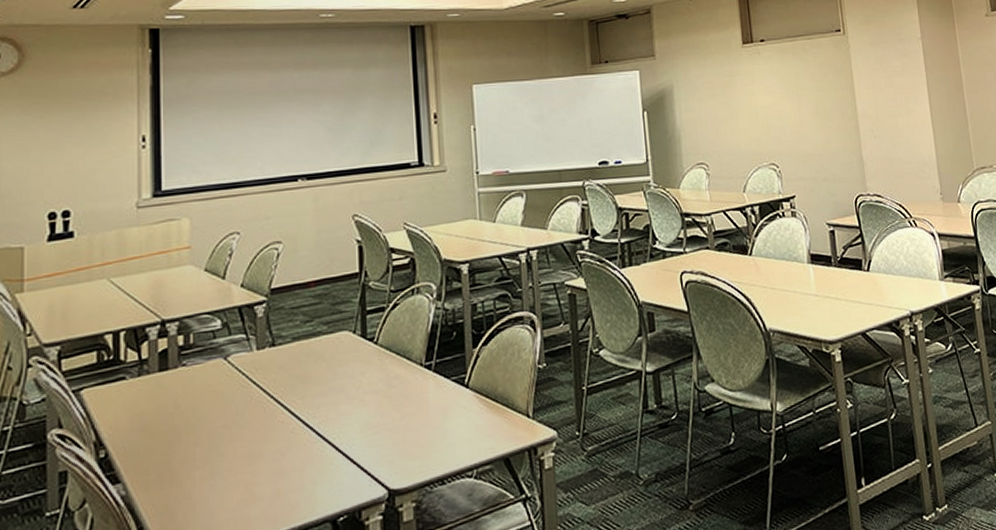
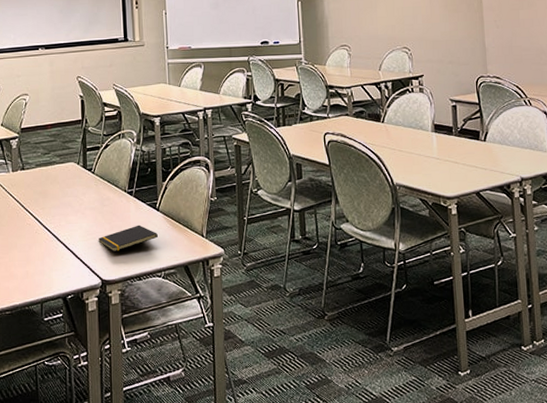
notepad: none [383,409,467,450] -> present [98,225,158,252]

